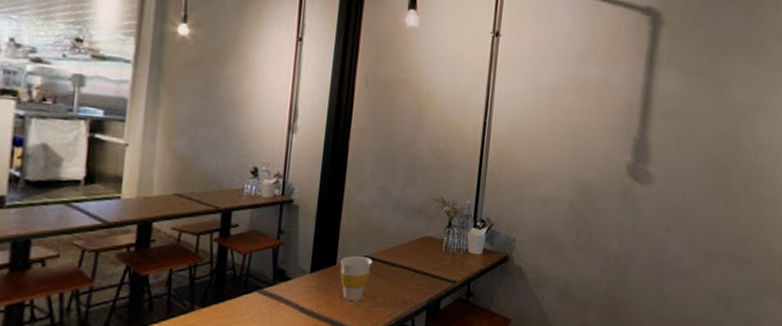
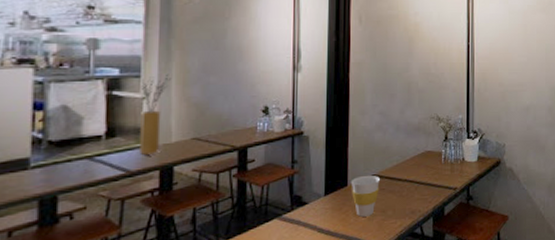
vase: none [118,120,157,207] -> present [140,73,171,155]

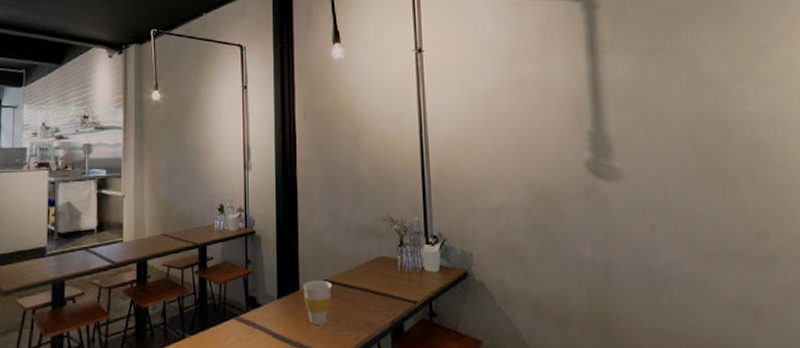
vase: present [140,73,171,155] -> none [122,174,144,248]

